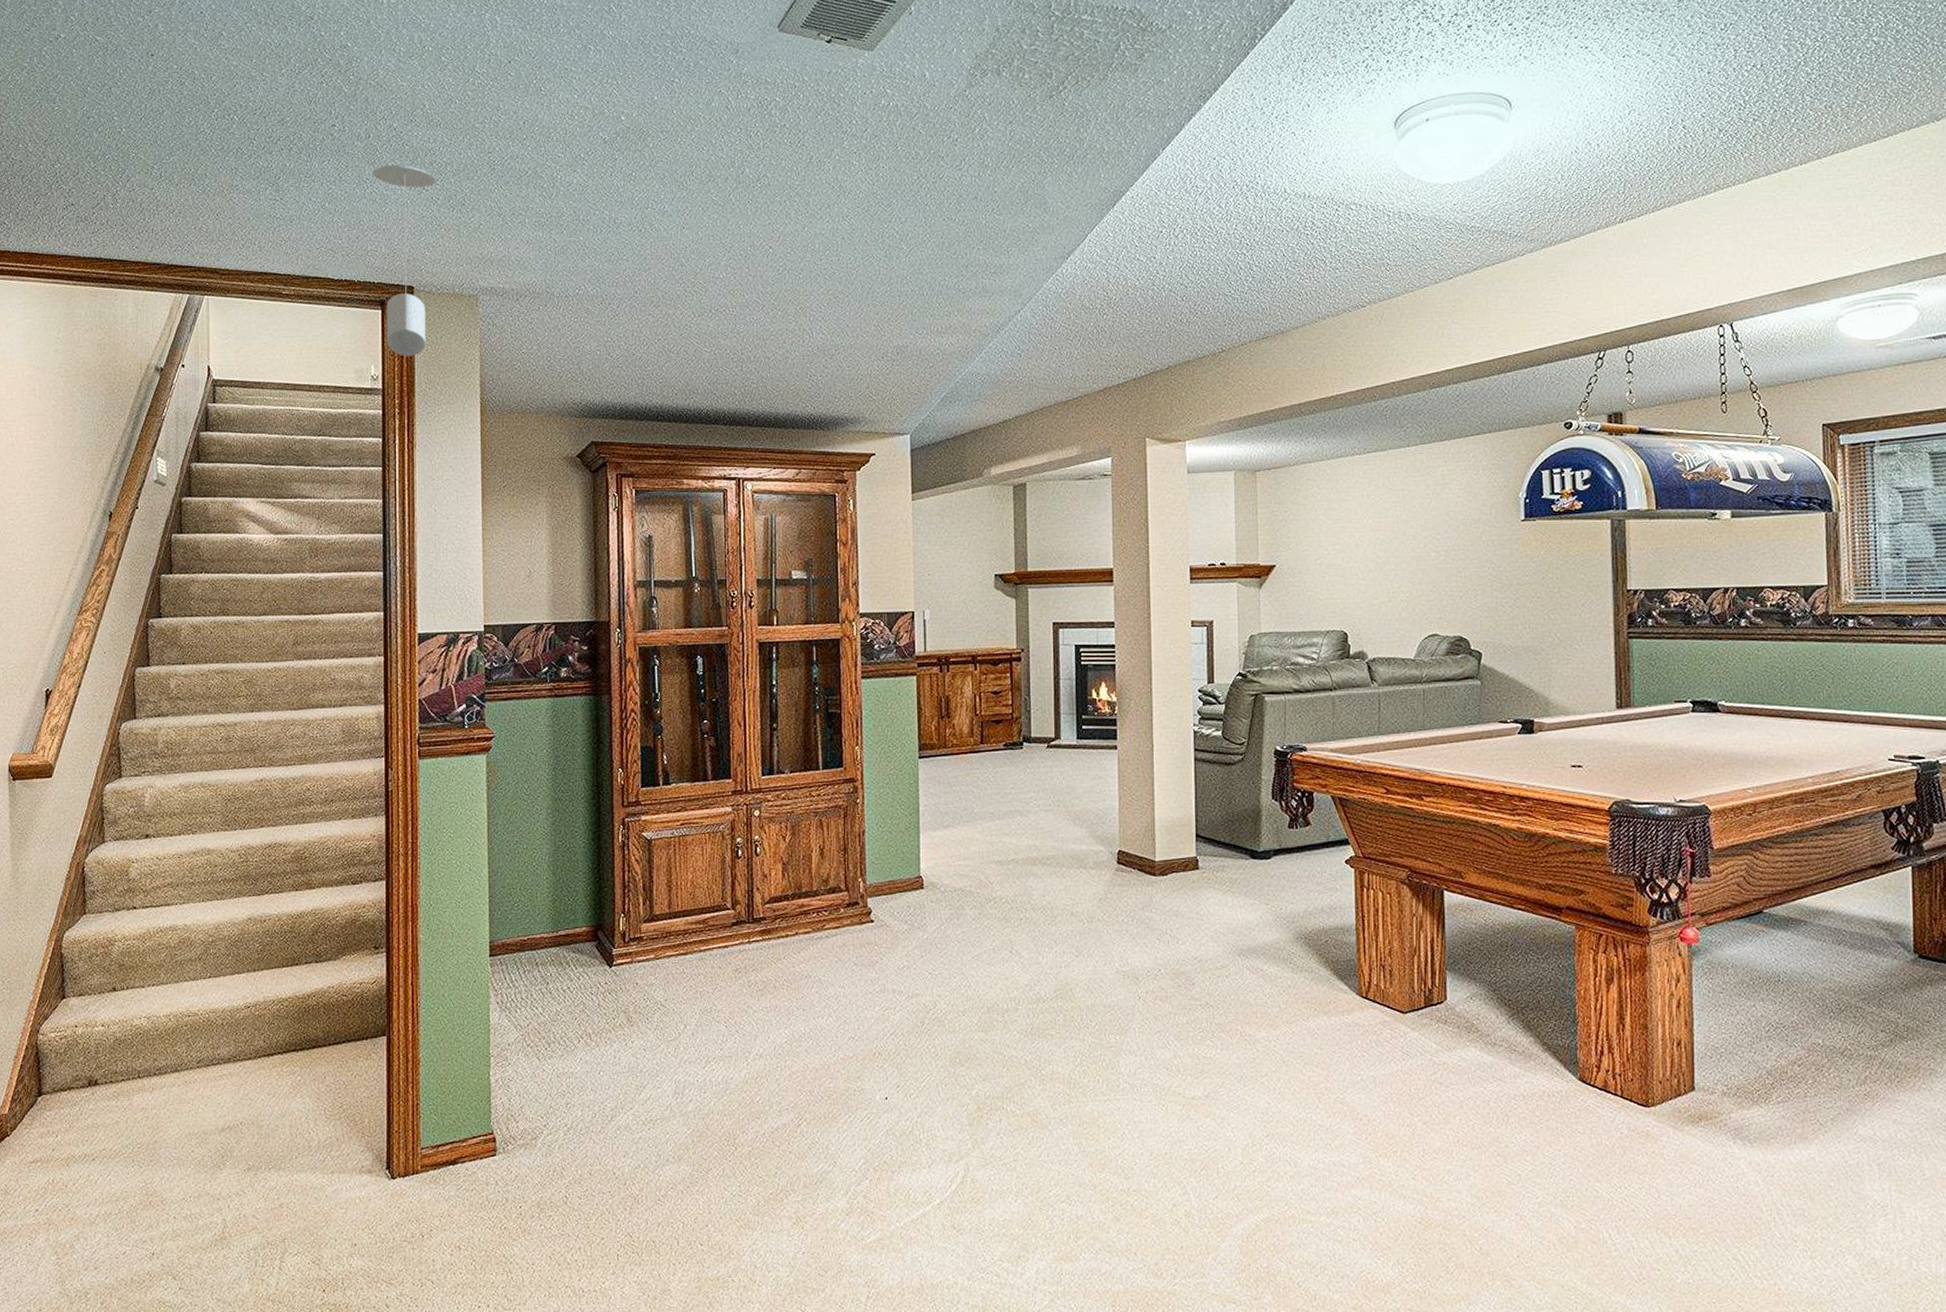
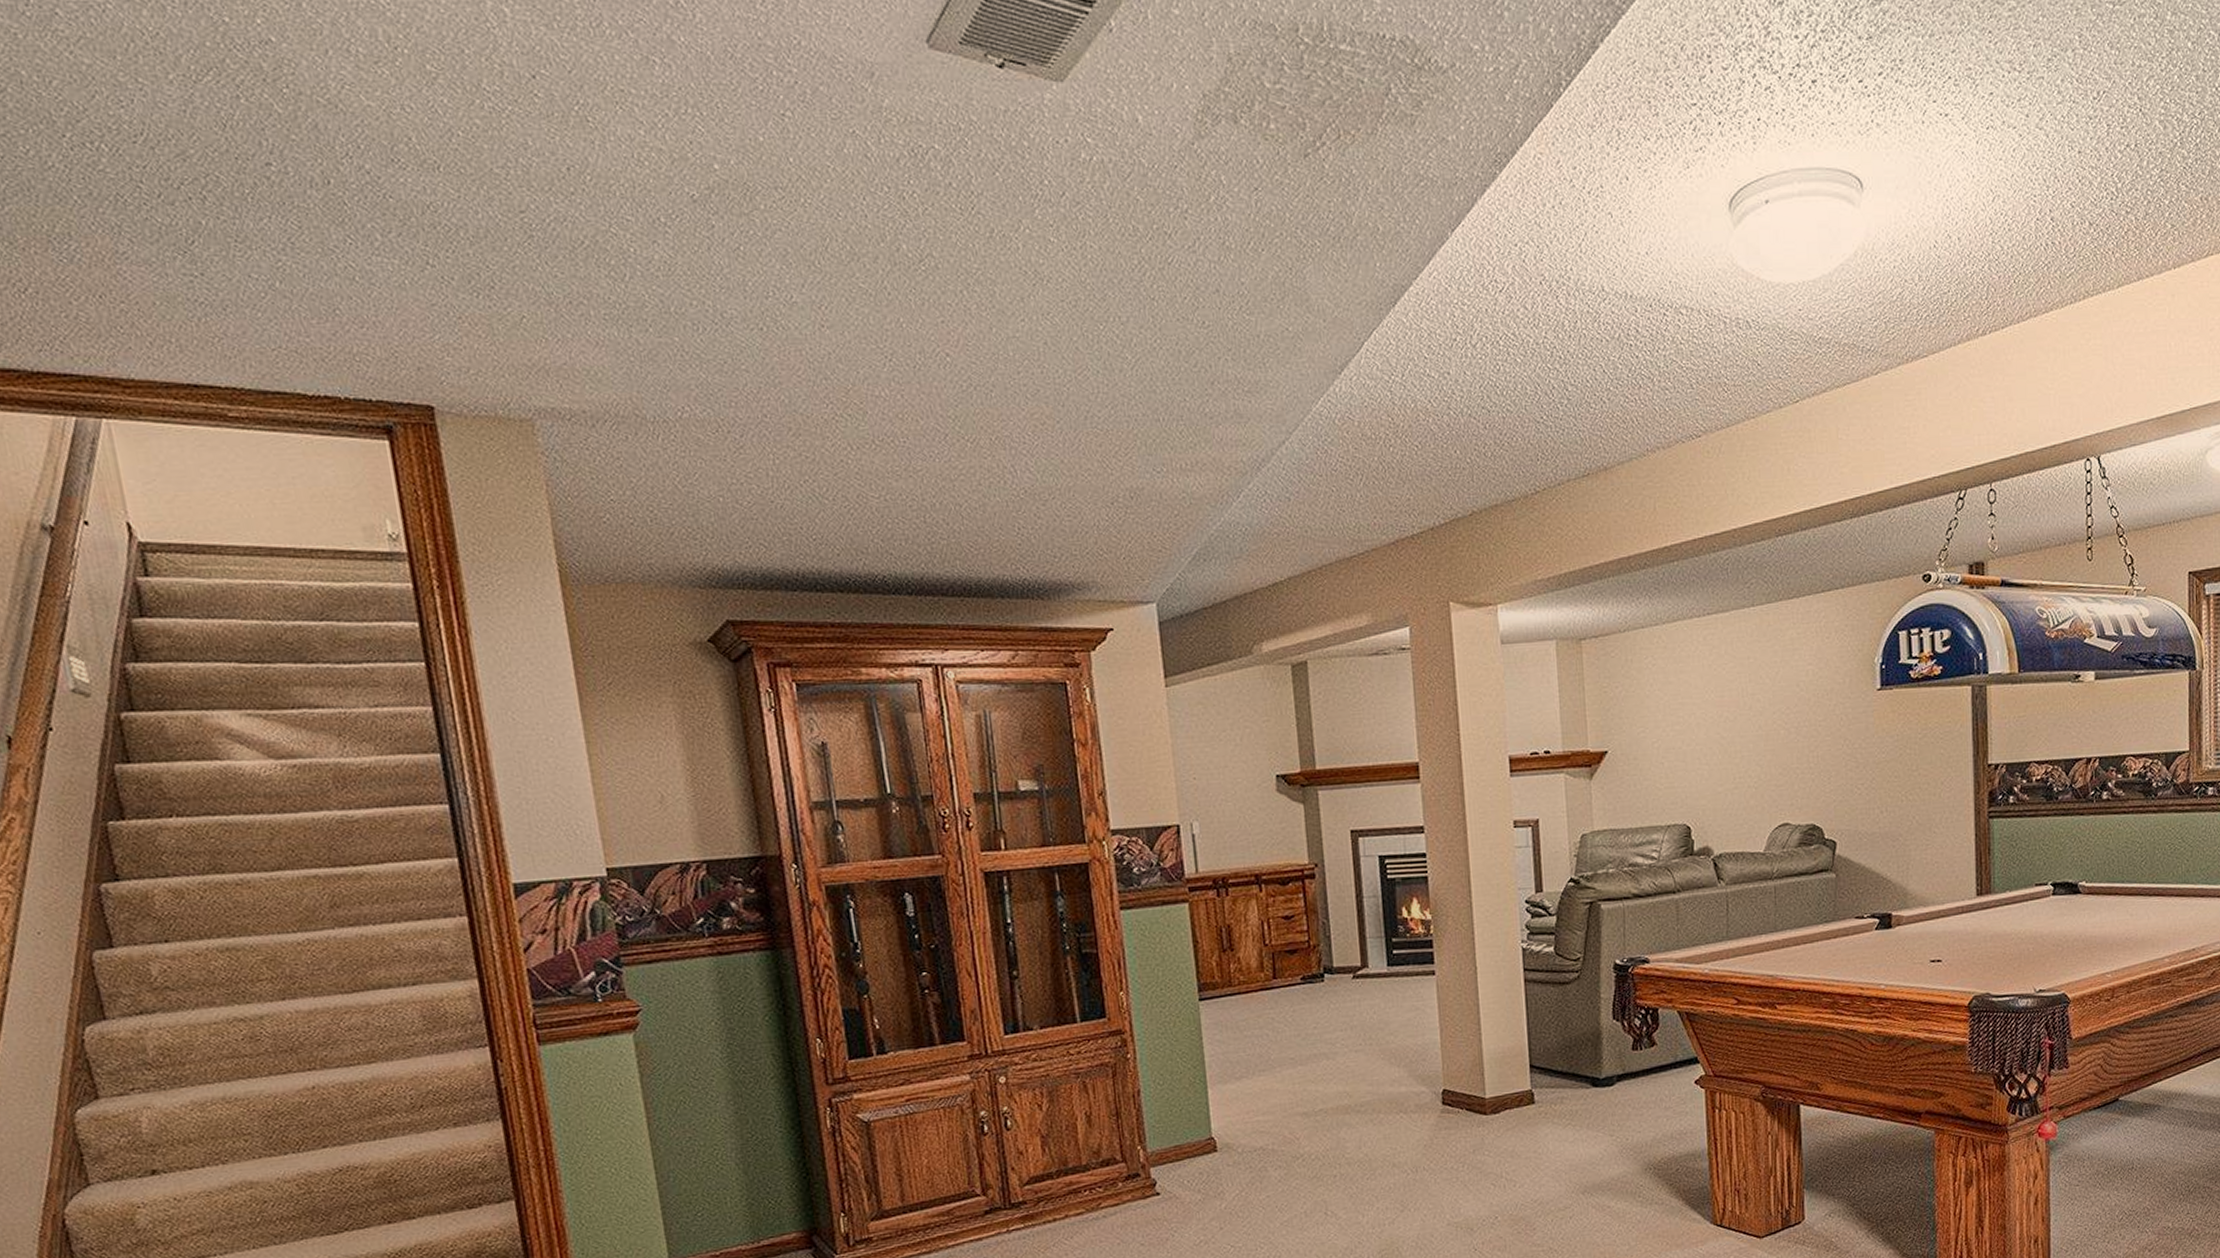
pendant light: present [372,164,436,356] -> none [342,226,465,507]

